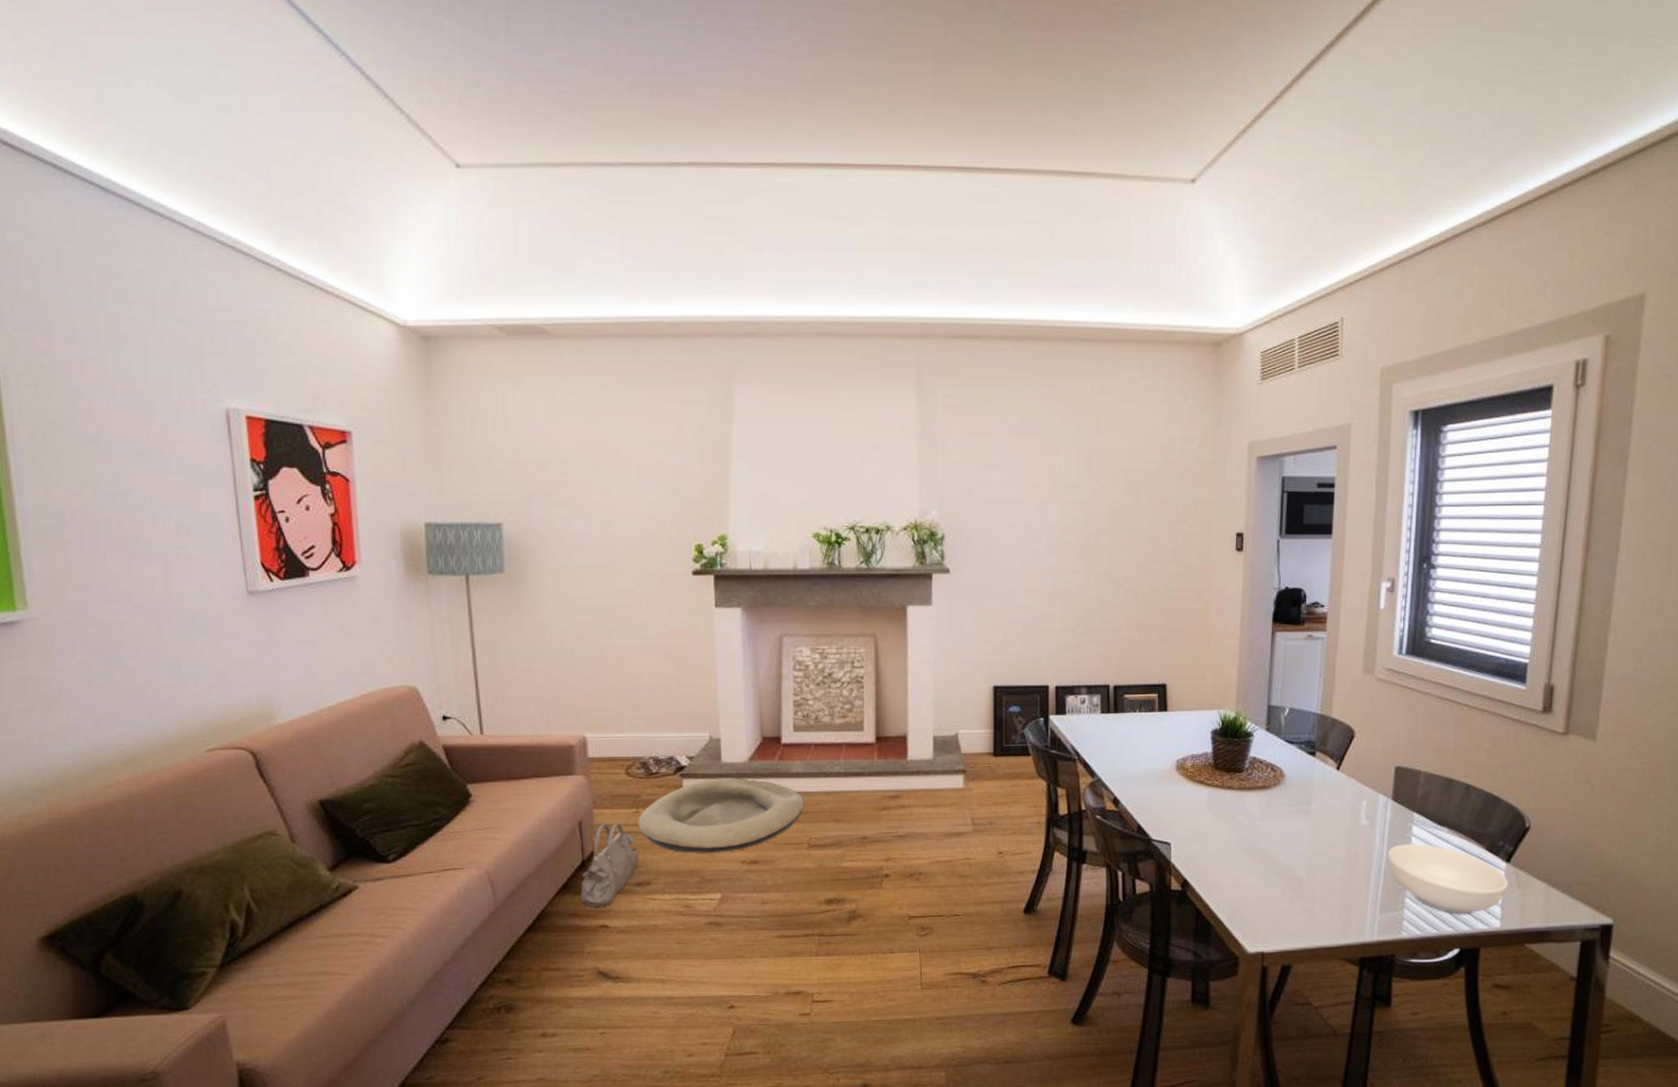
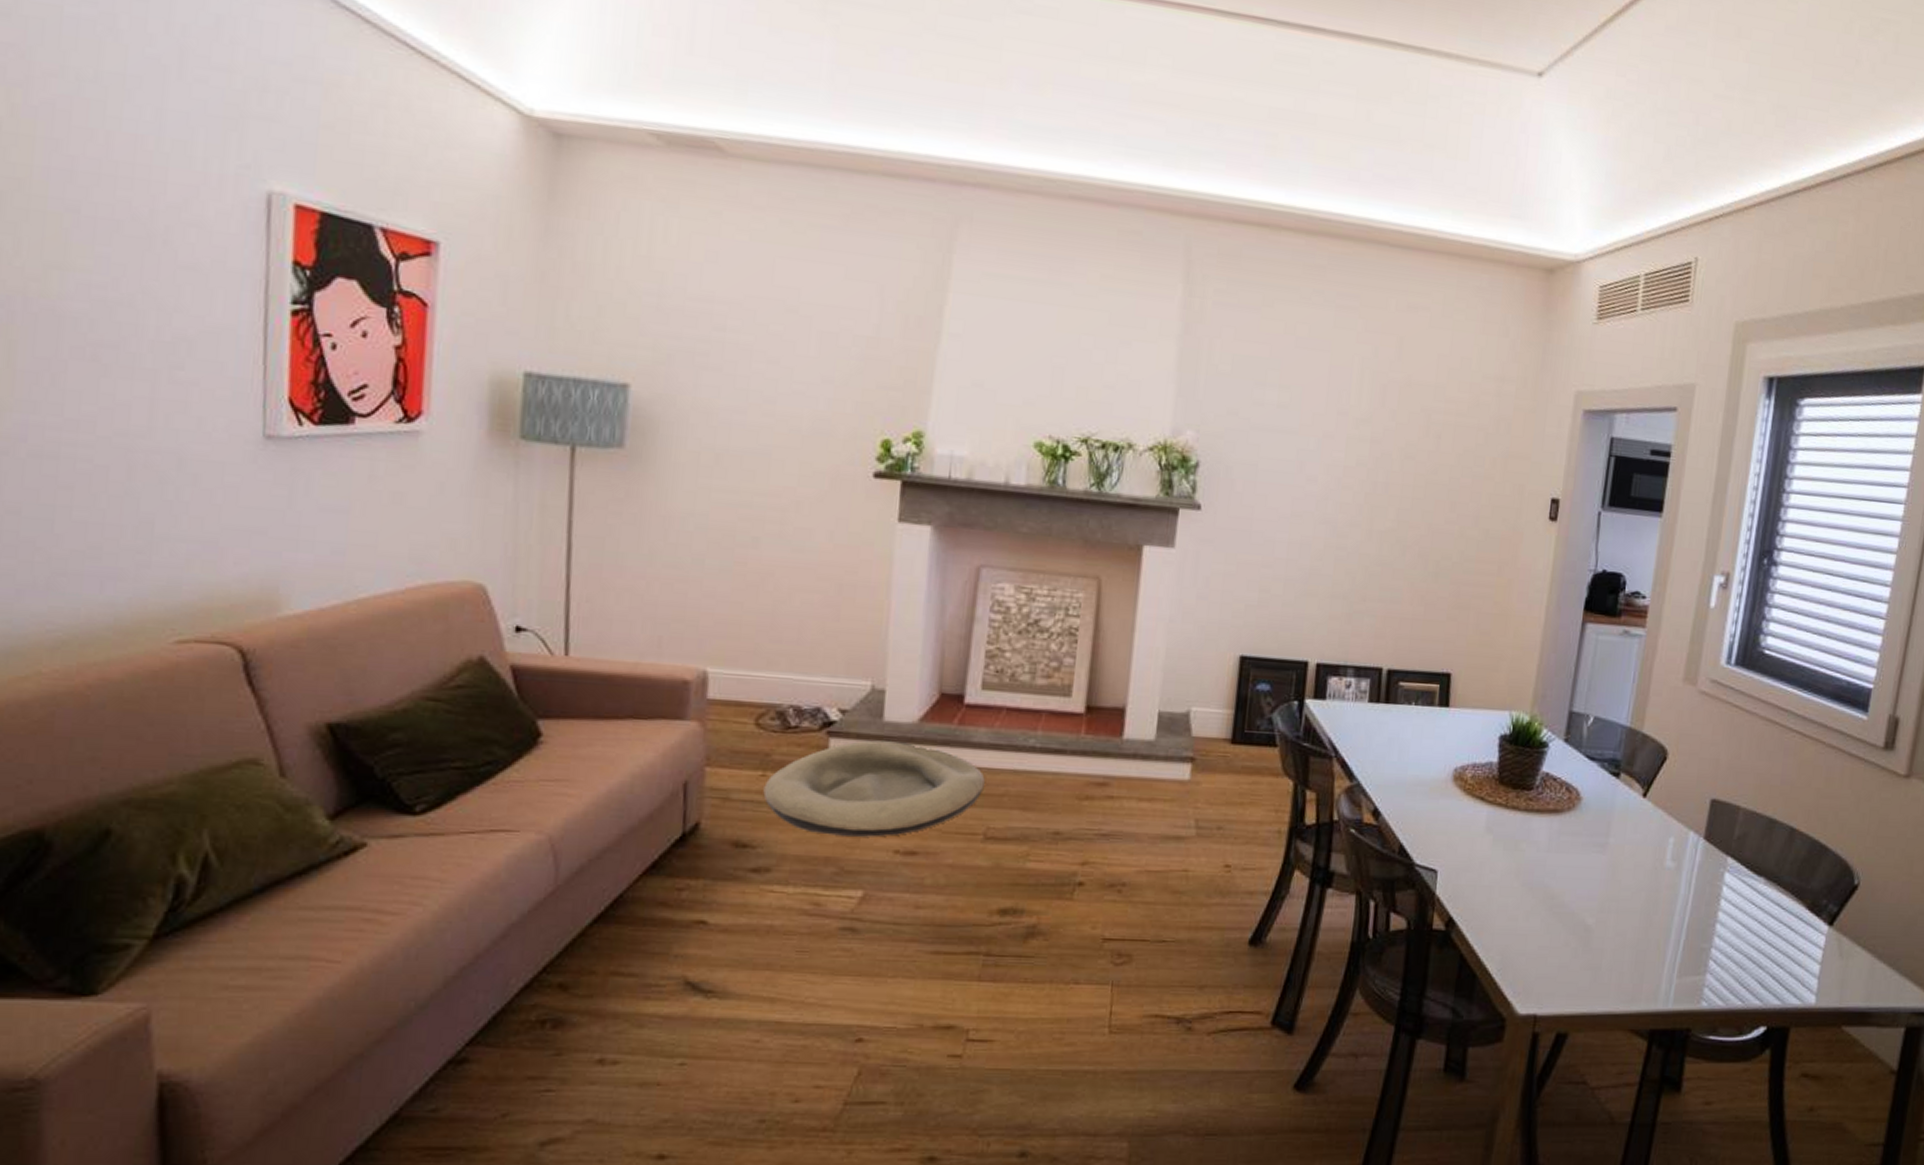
shoulder bag: present [580,822,639,906] -> none [674,785,760,895]
bowl: present [1387,843,1509,915] -> none [1693,893,1830,985]

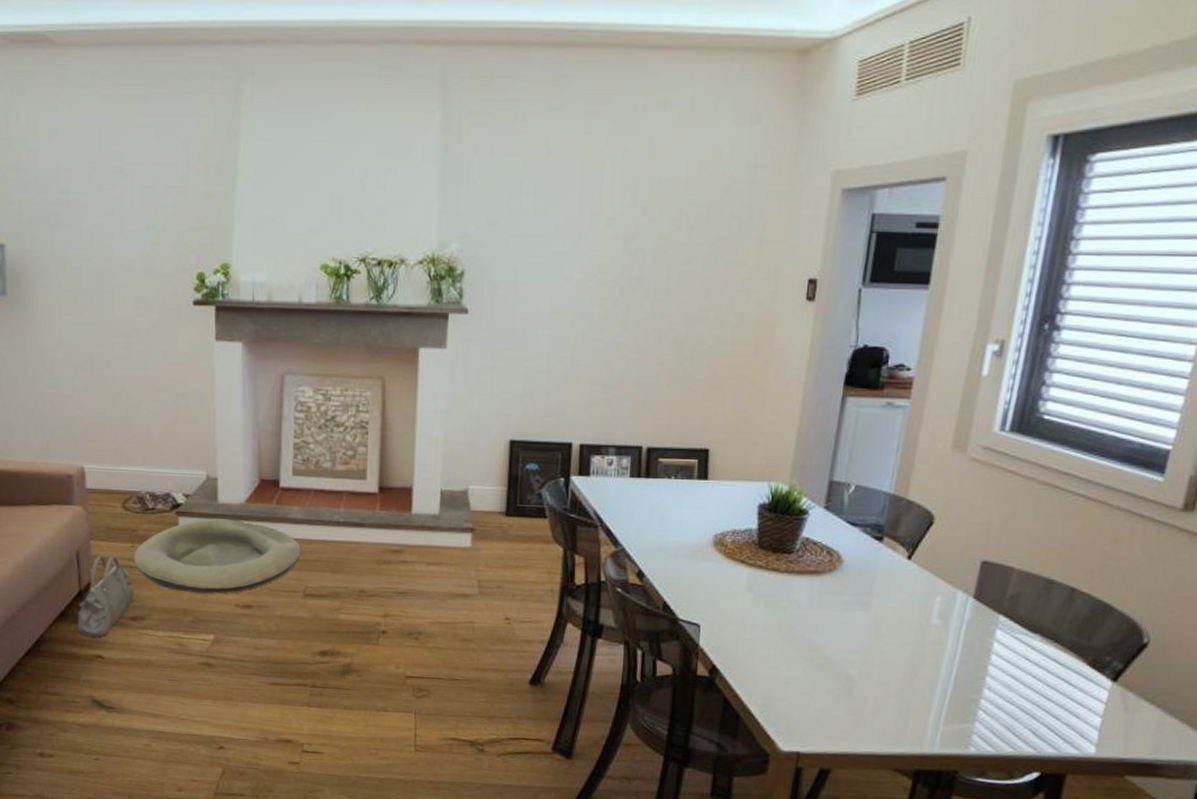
shoulder bag: none [674,785,760,895] -> present [77,554,134,637]

